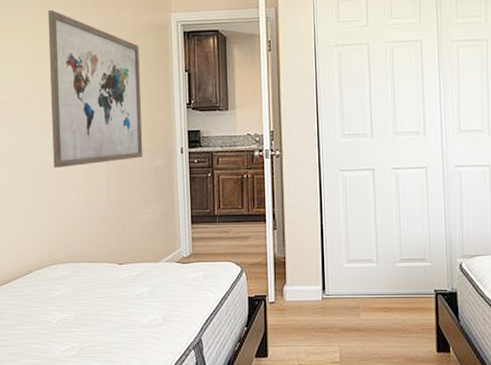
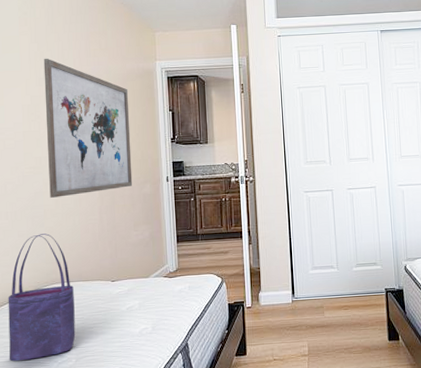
tote bag: none [9,207,80,346] -> present [8,233,76,362]

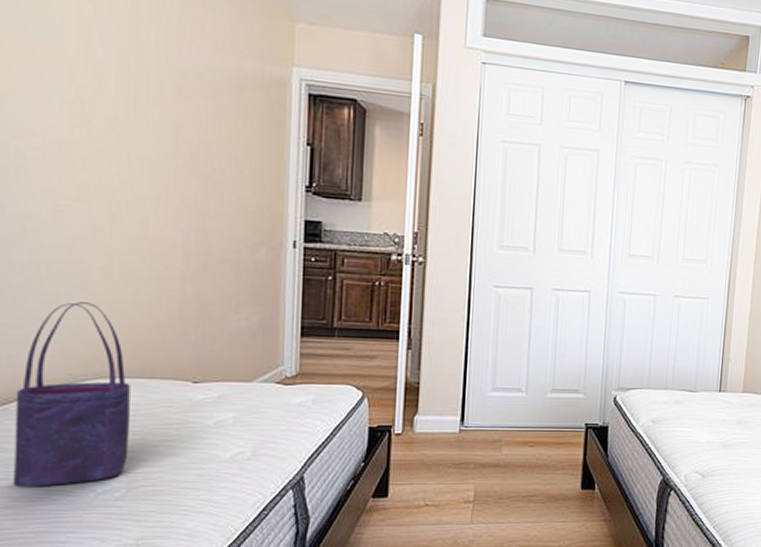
wall art: present [43,58,133,198] -> none [99,29,244,251]

